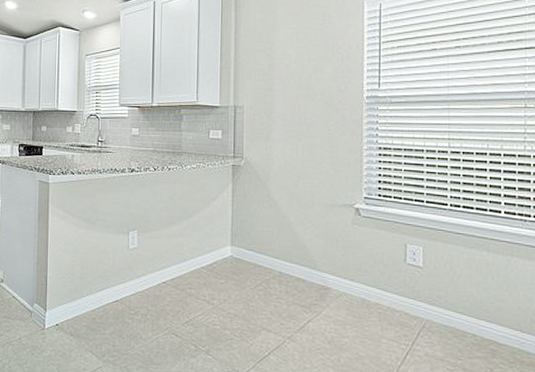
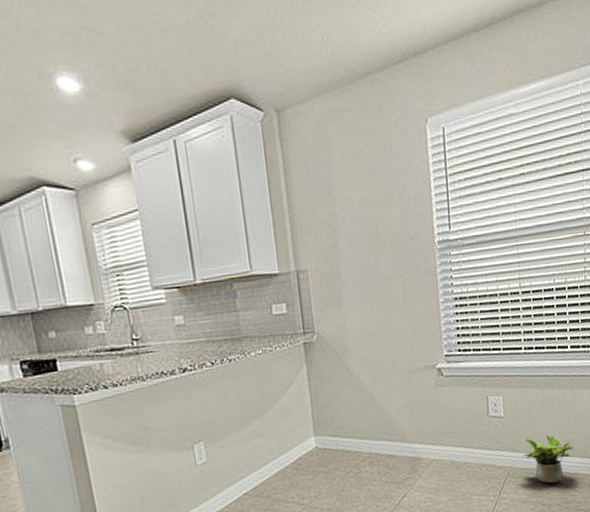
potted plant: none [441,294,504,349] -> present [522,435,574,484]

